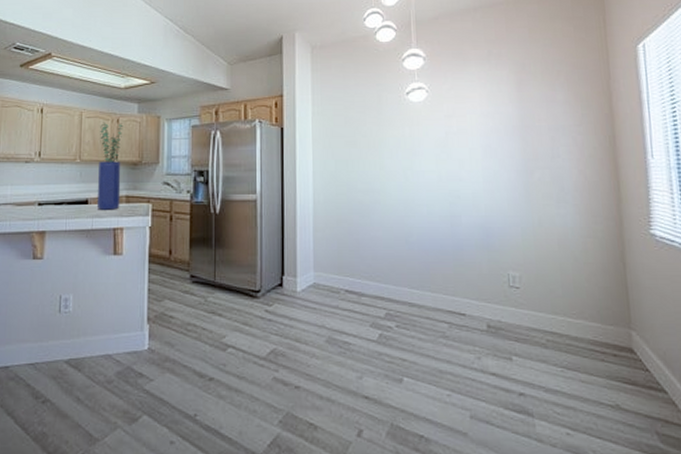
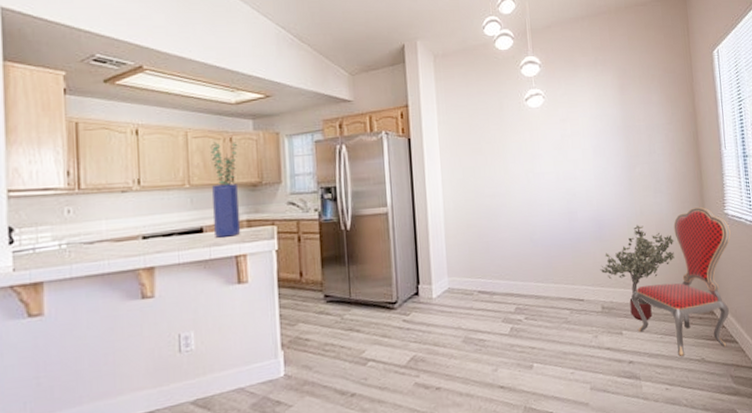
potted tree: none [486,237,582,350] -> present [600,225,675,321]
dining chair: none [524,224,659,397] -> present [631,207,731,356]

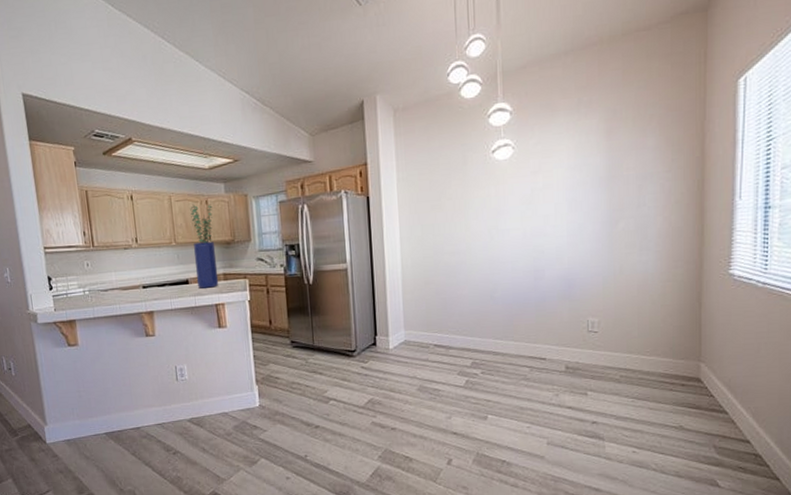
potted tree: present [600,225,675,321] -> none [566,285,659,384]
dining chair: present [631,207,731,356] -> none [601,266,734,421]

